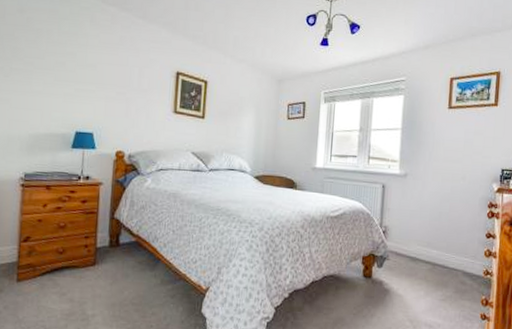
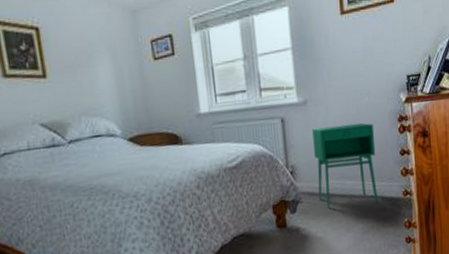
storage cabinet: none [404,198,465,276] -> present [312,122,378,208]

